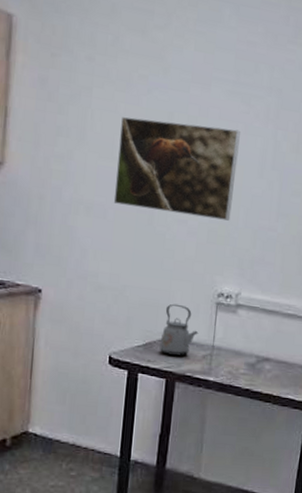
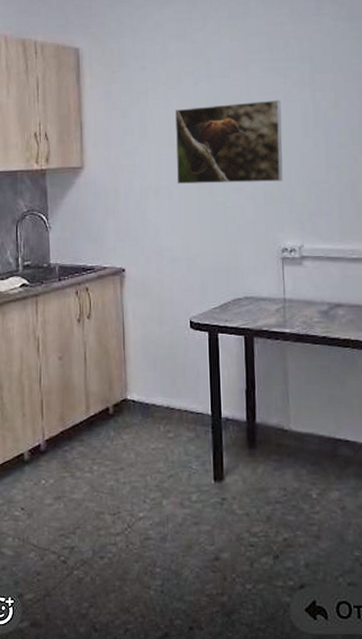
kettle: present [159,303,199,356] -> none [234,264,269,313]

